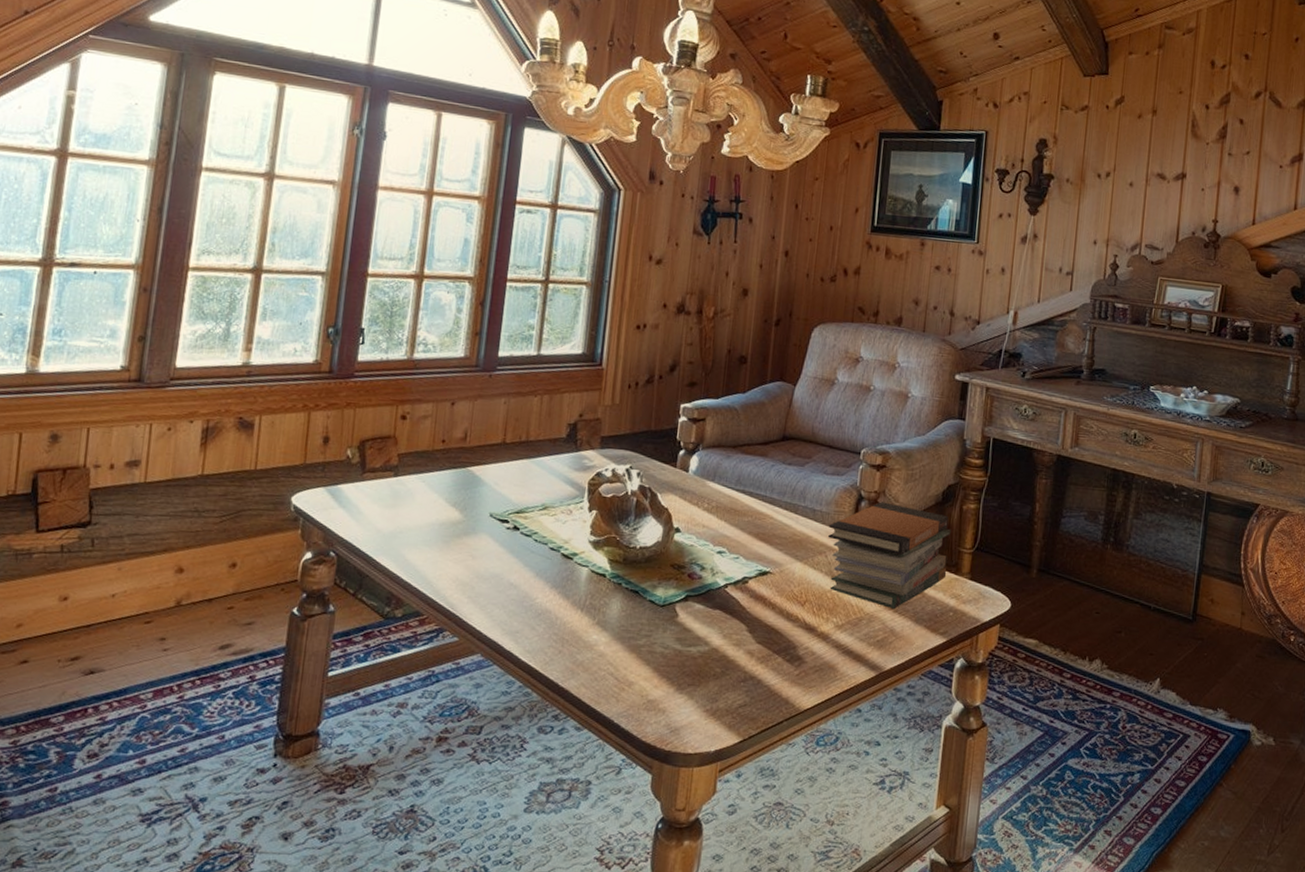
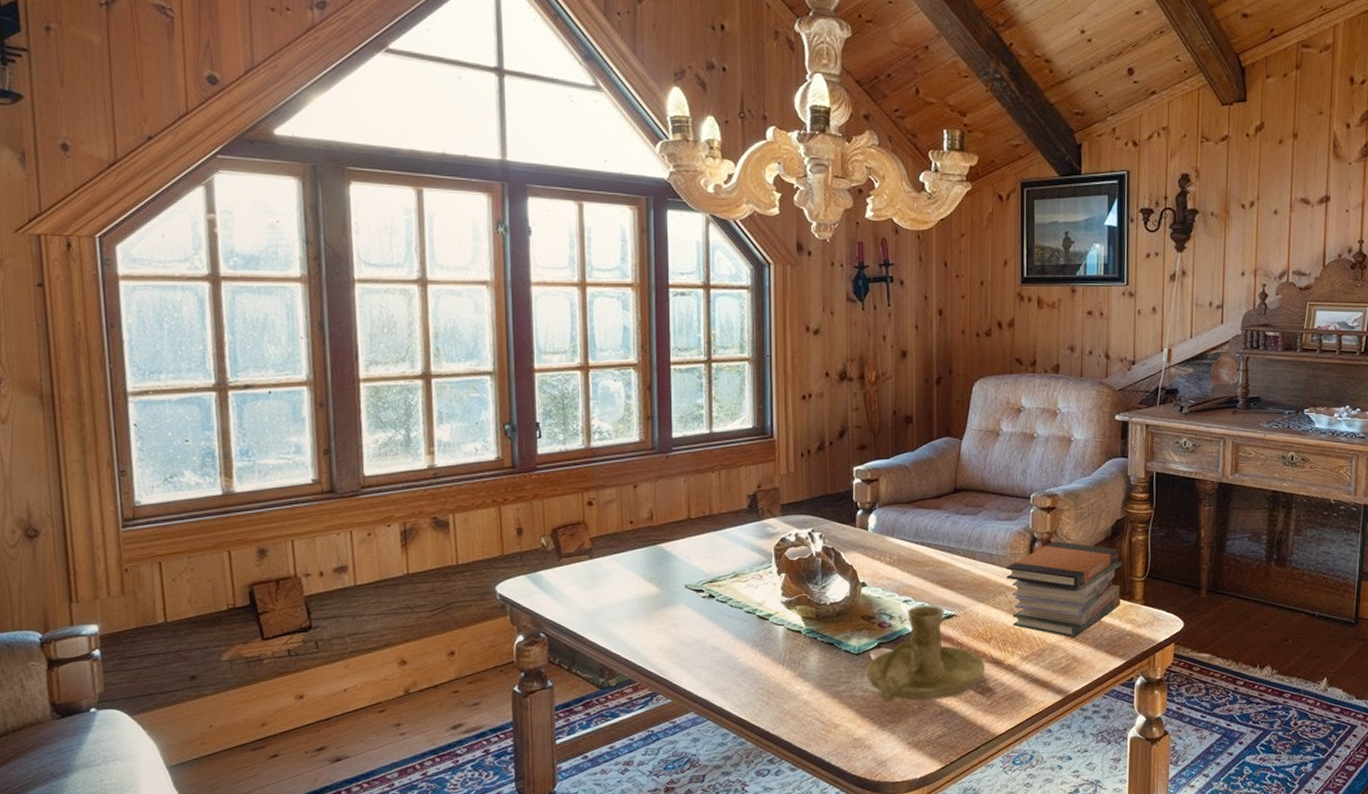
candle holder: none [669,558,797,665] -> present [866,605,986,703]

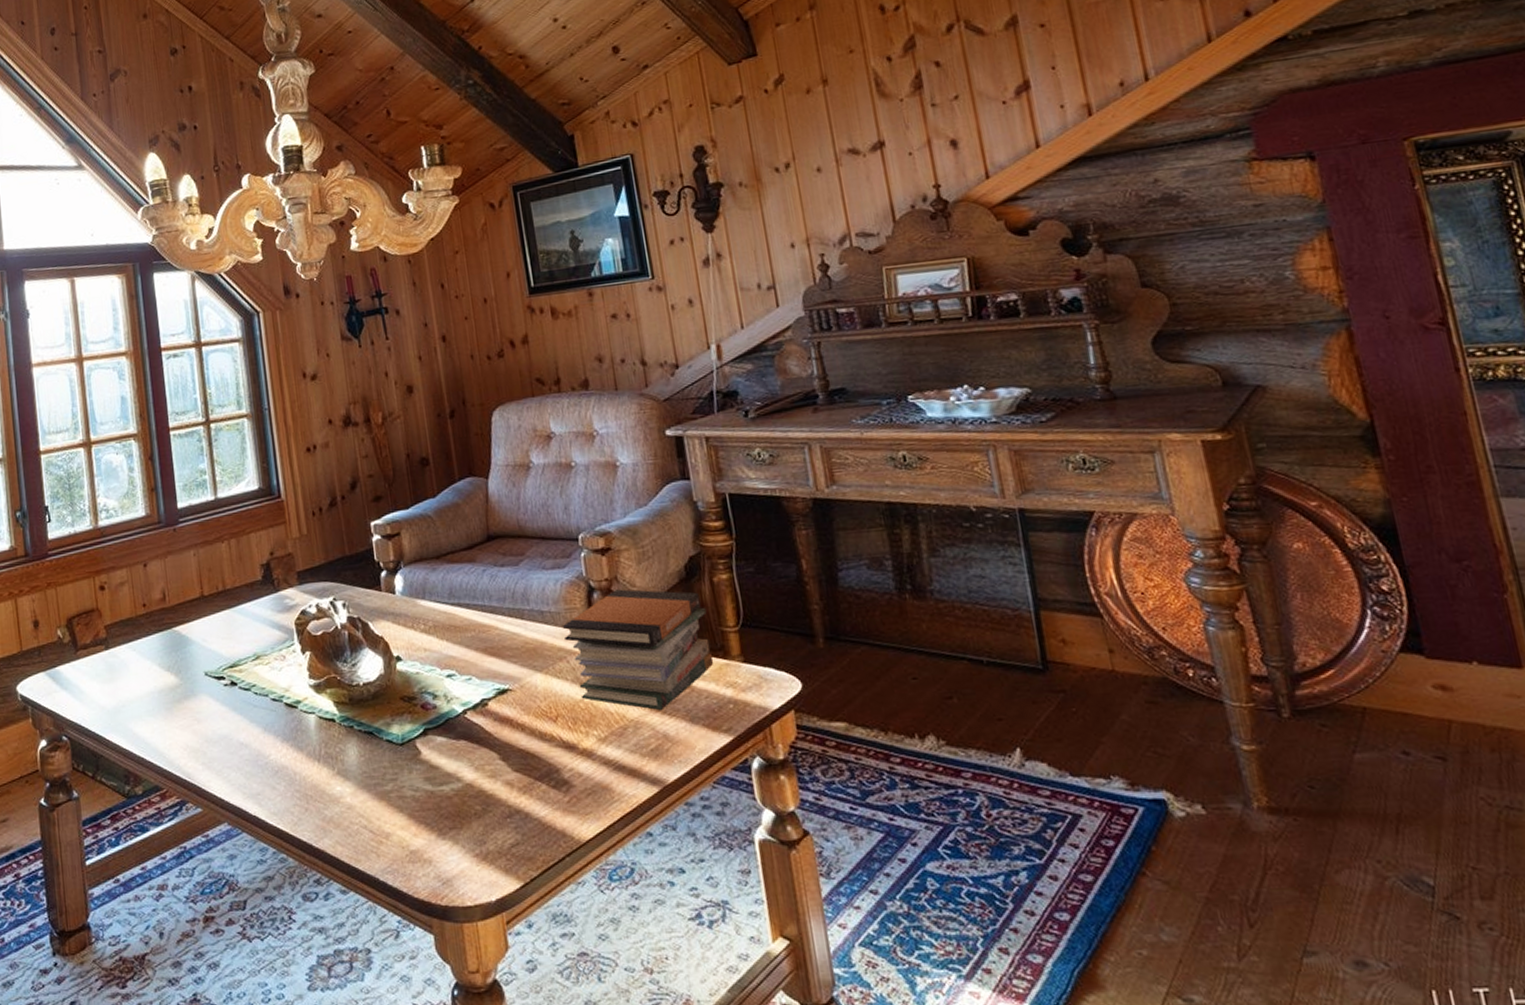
candle holder: present [866,605,986,703] -> none [414,679,557,804]

